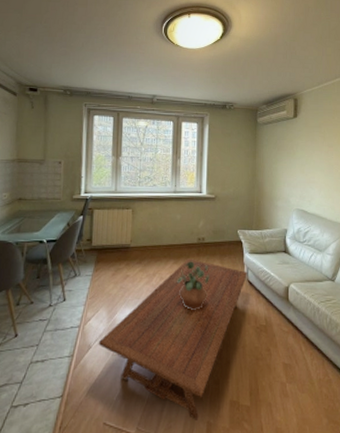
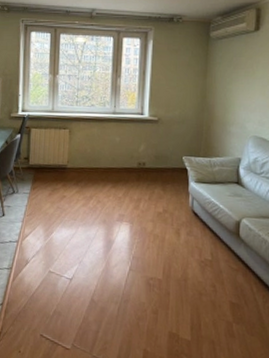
coffee table: present [98,258,247,420] -> none [35,183,192,346]
potted plant: present [177,261,209,310] -> none [115,186,150,237]

